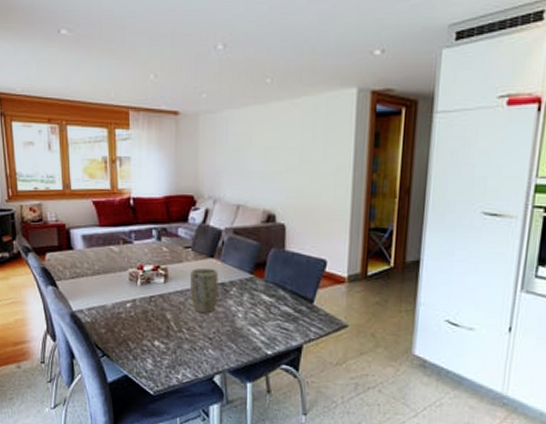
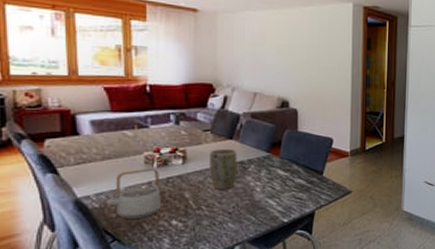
teapot: none [98,285,145,336] -> present [107,168,162,219]

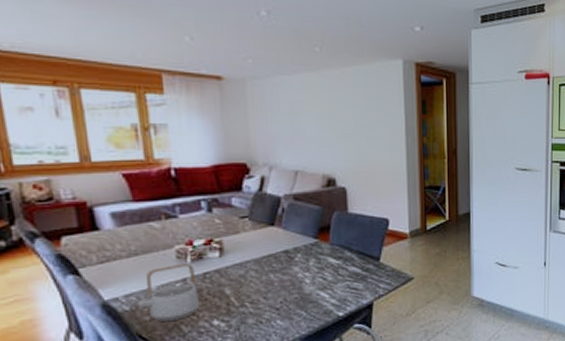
plant pot: present [210,148,238,189] -> none [250,236,283,283]

